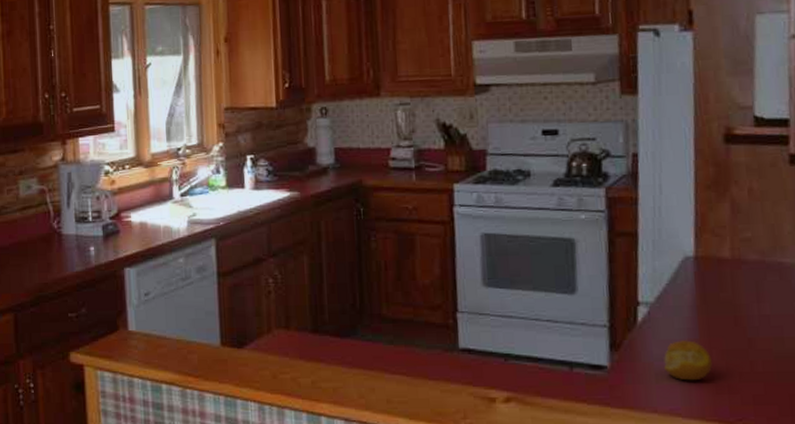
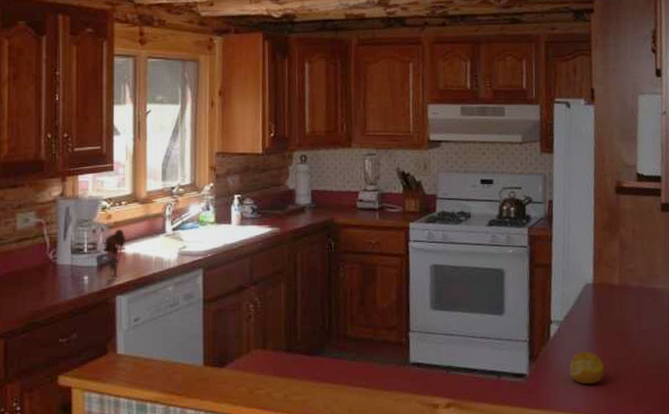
utensil holder: none [109,195,132,249] -> present [104,228,126,278]

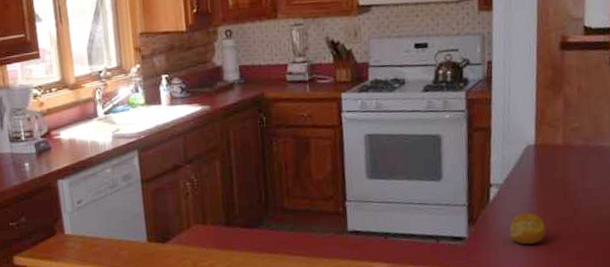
utensil holder: present [104,228,126,278] -> none [40,115,61,164]

